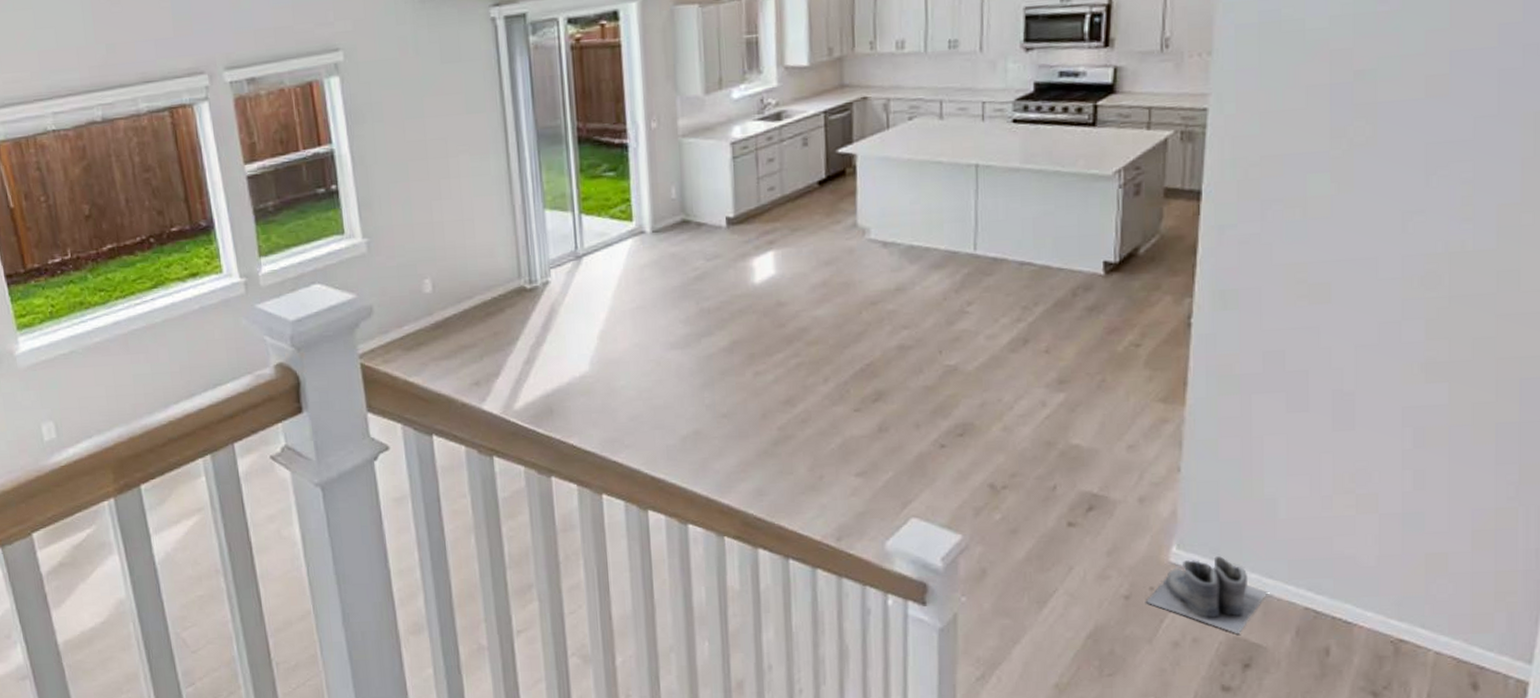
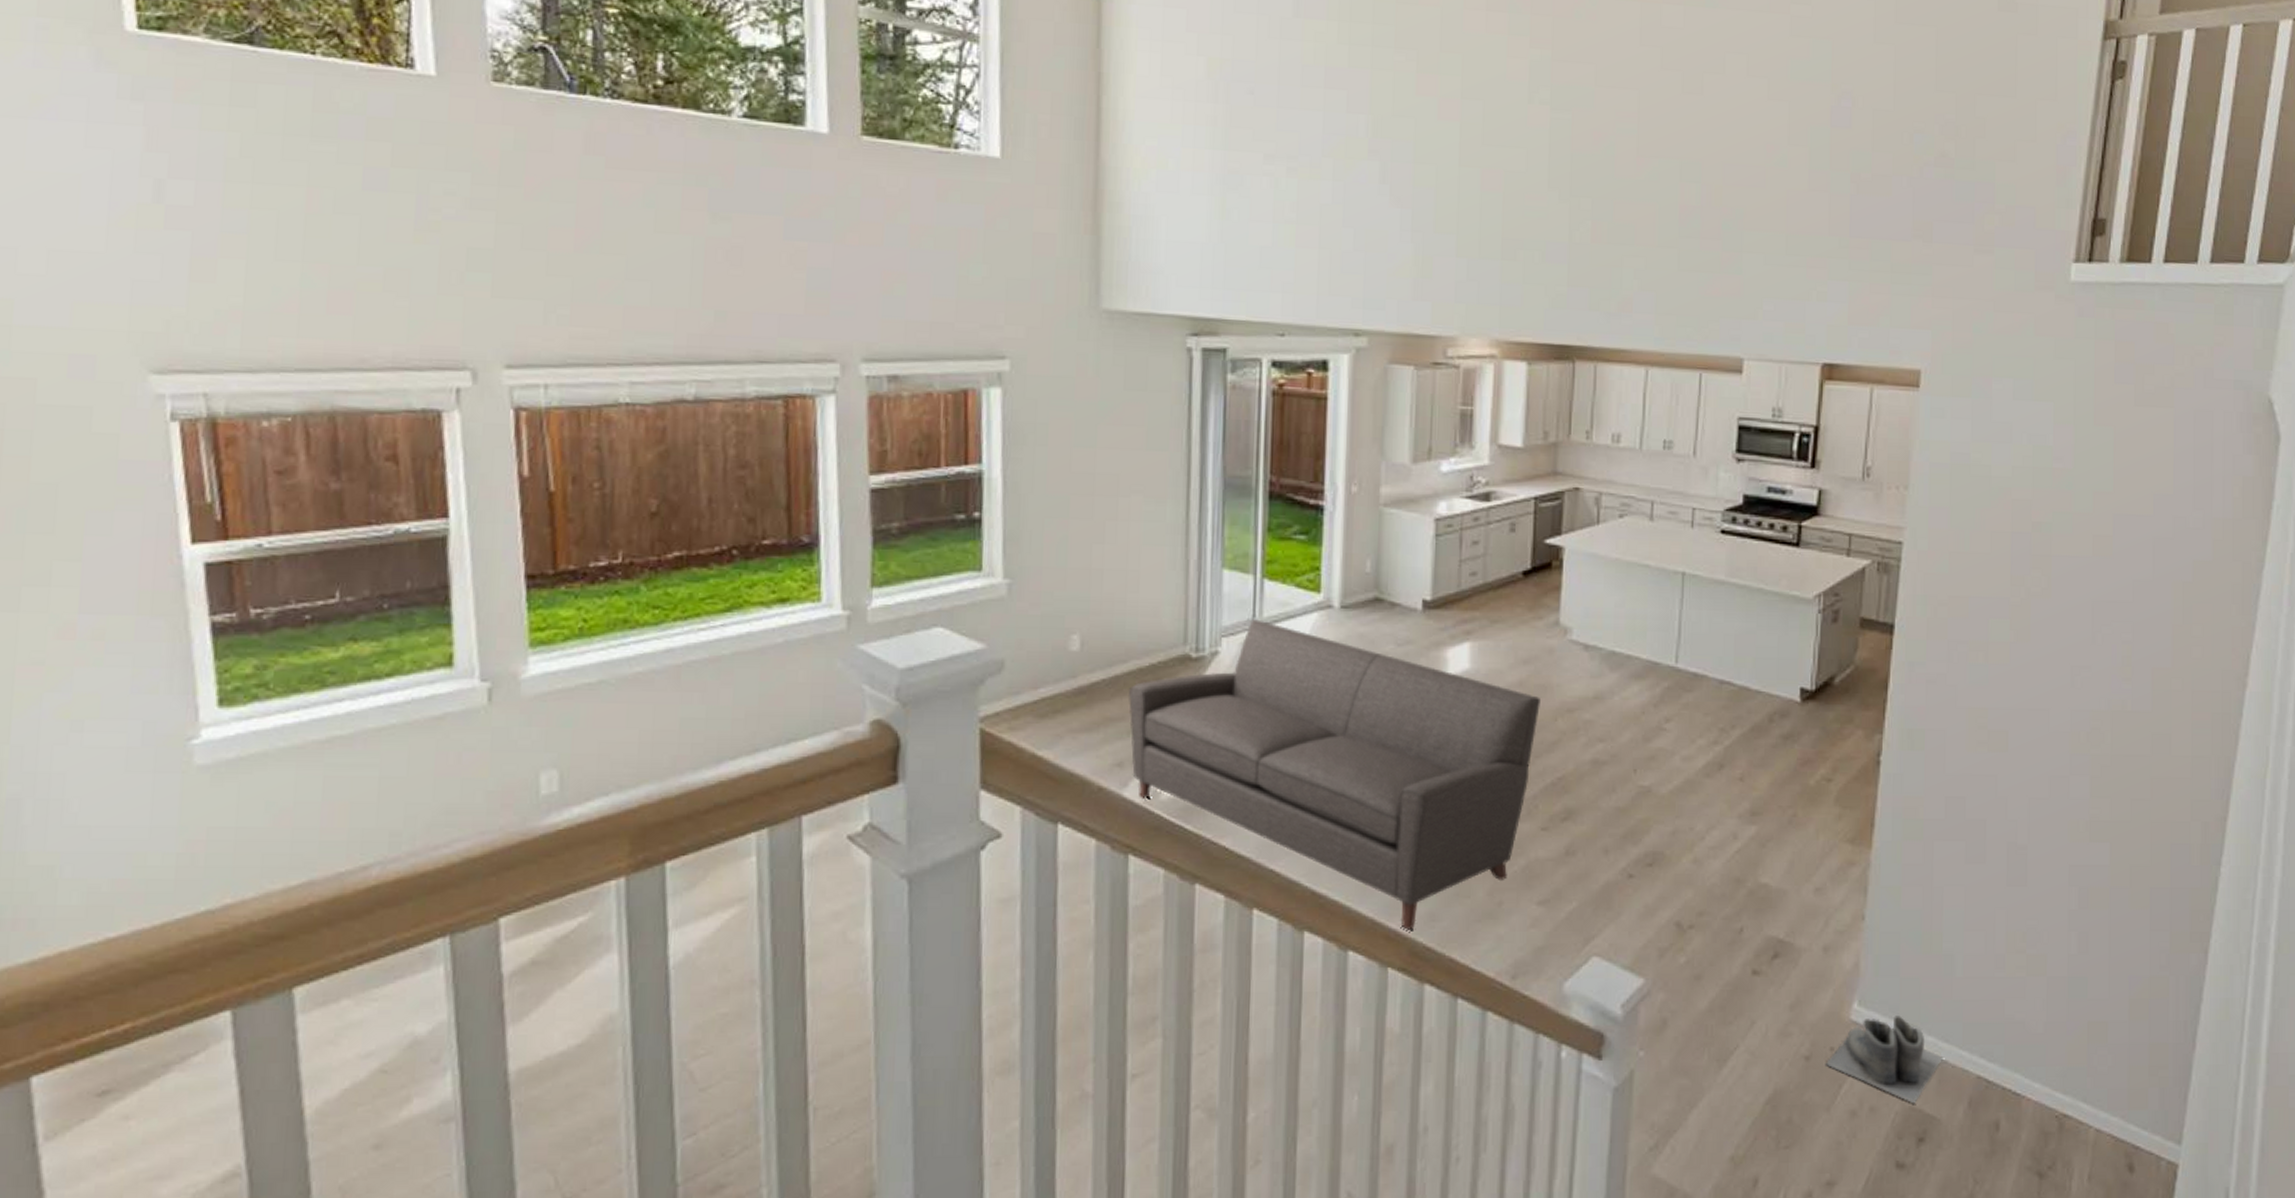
sofa: none [476,250,845,504] -> present [1127,619,1540,930]

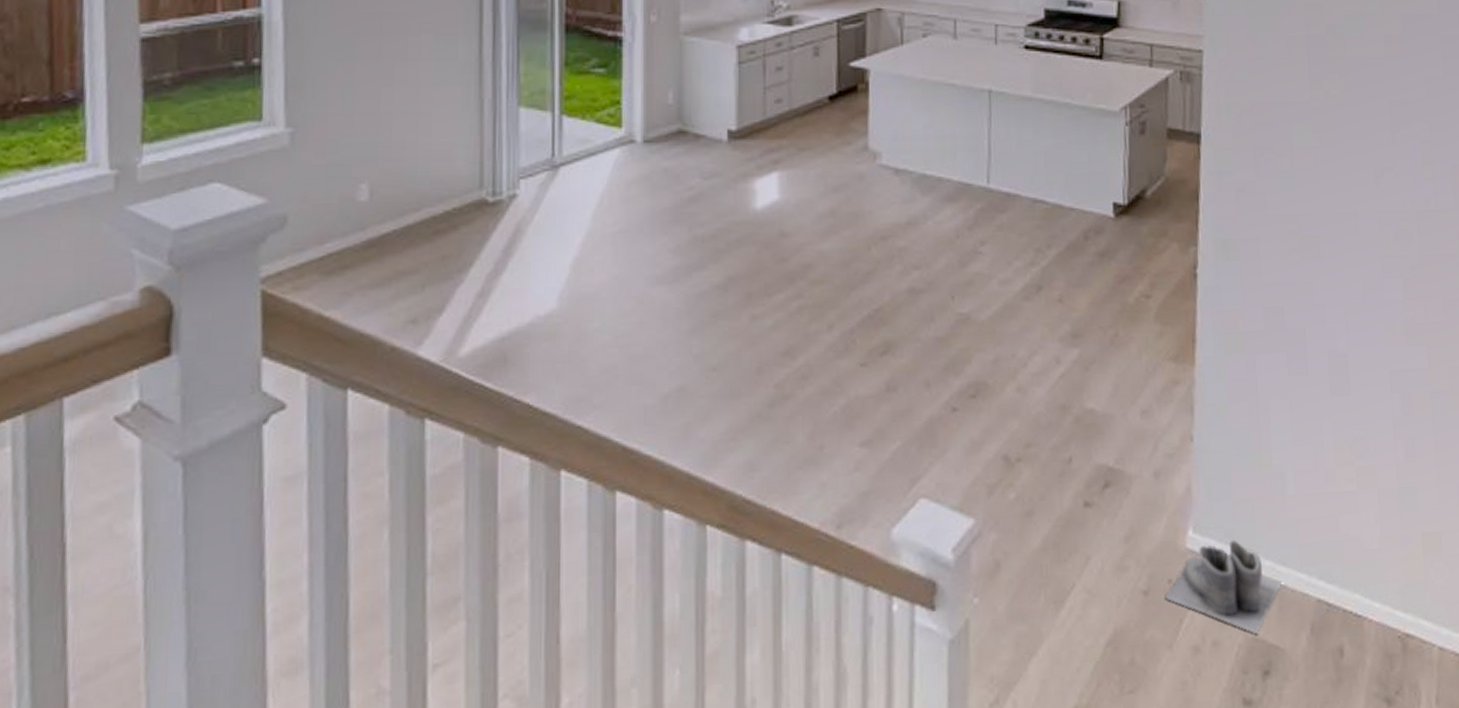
sofa: present [1127,619,1540,930] -> none [421,158,853,483]

